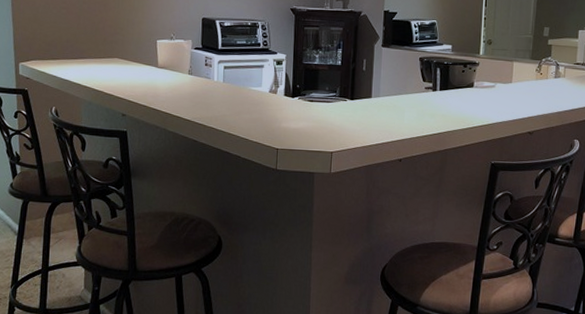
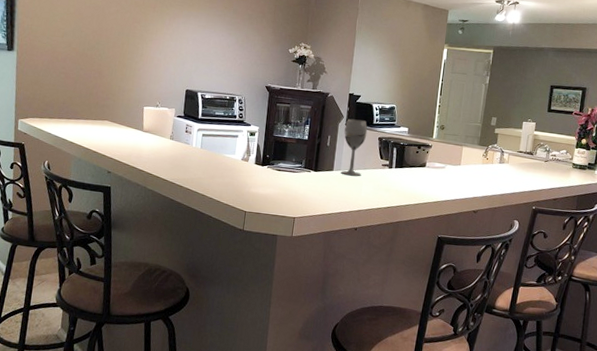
wine glass: none [380,38,407,103] -> present [341,118,368,177]

